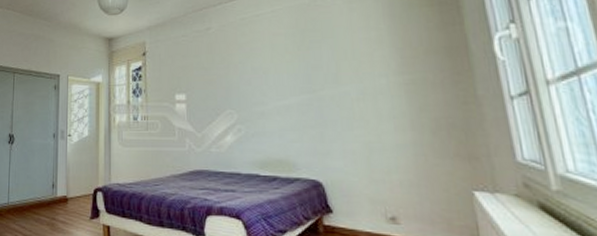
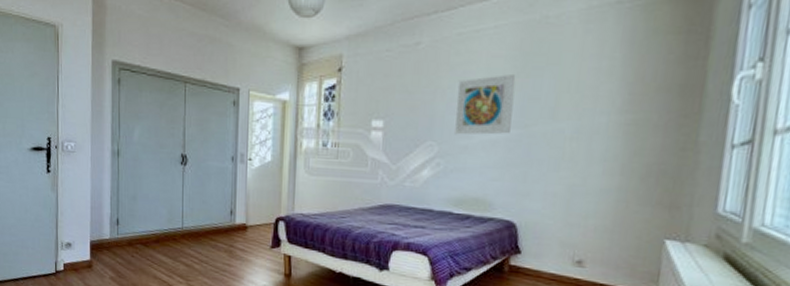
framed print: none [247,47,301,103] -> present [453,73,516,135]

